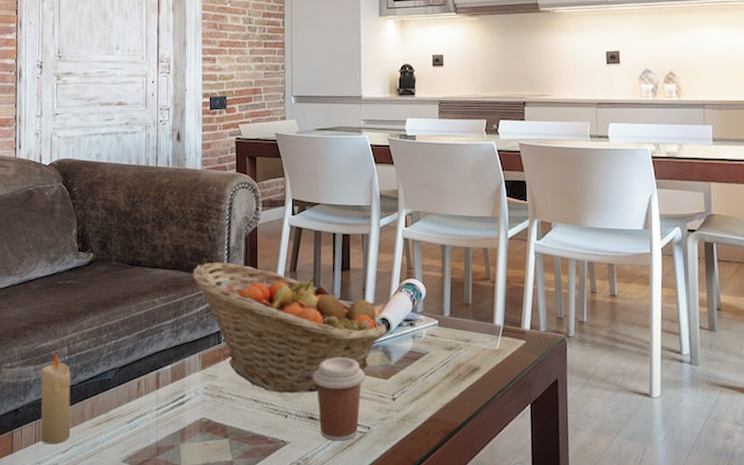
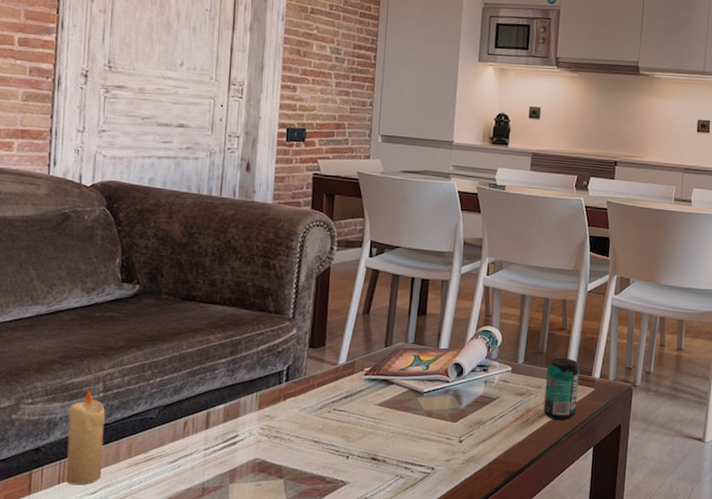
fruit basket: present [192,263,388,393] -> none [254,301,460,435]
coffee cup: present [313,357,365,441] -> none [379,400,433,481]
beverage can: none [474,309,509,376] -> present [543,357,580,421]

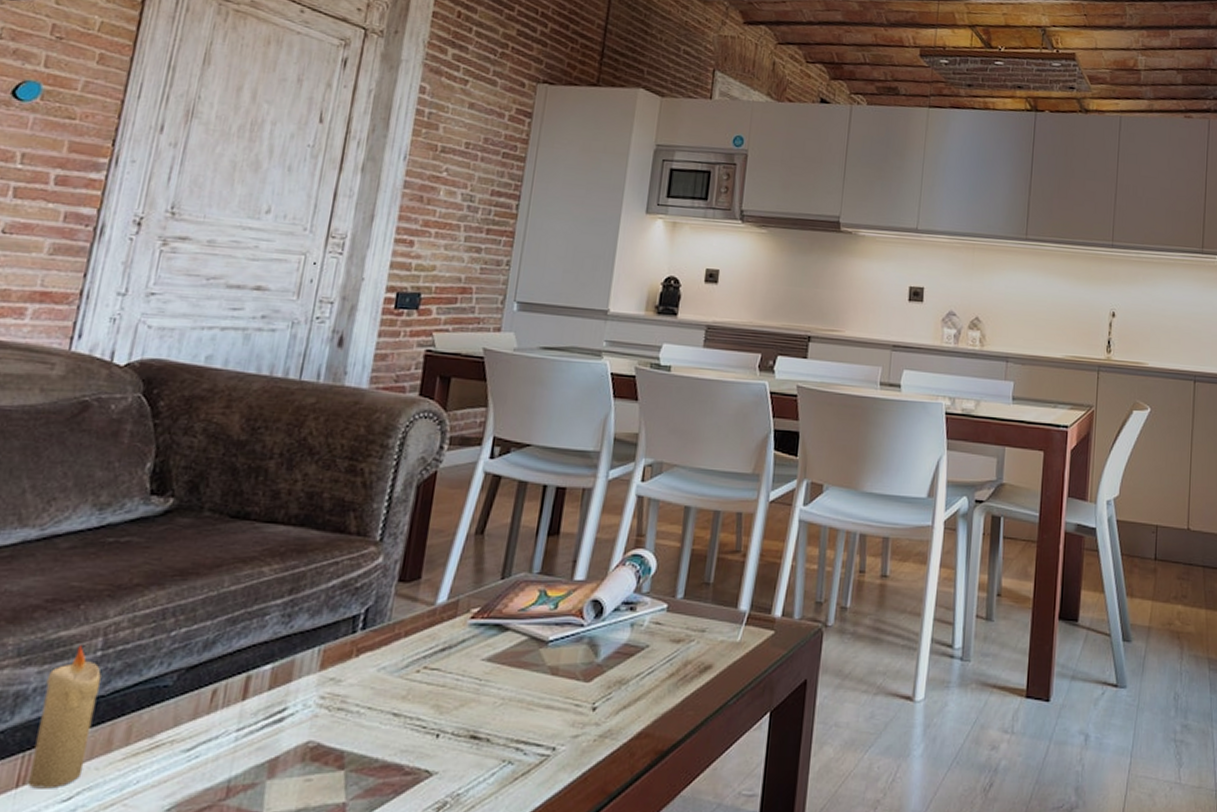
beverage can: present [543,357,580,421] -> none [706,590,756,676]

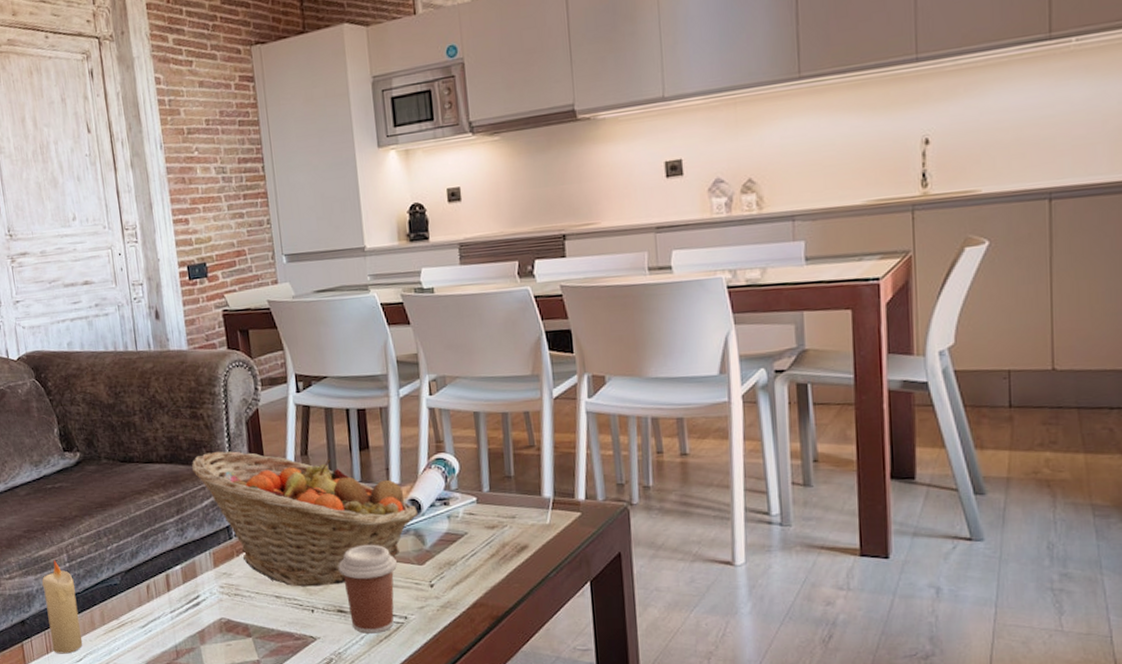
fruit basket: none [327,518,599,703] -> present [191,451,419,587]
coffee cup: none [484,652,559,769] -> present [338,544,397,634]

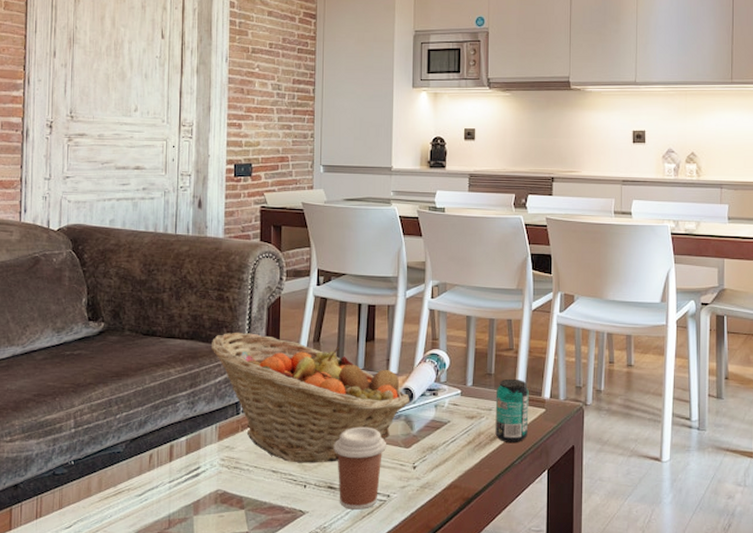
candle: present [41,560,83,654] -> none [43,425,77,520]
beverage can: none [518,480,562,554] -> present [495,378,529,443]

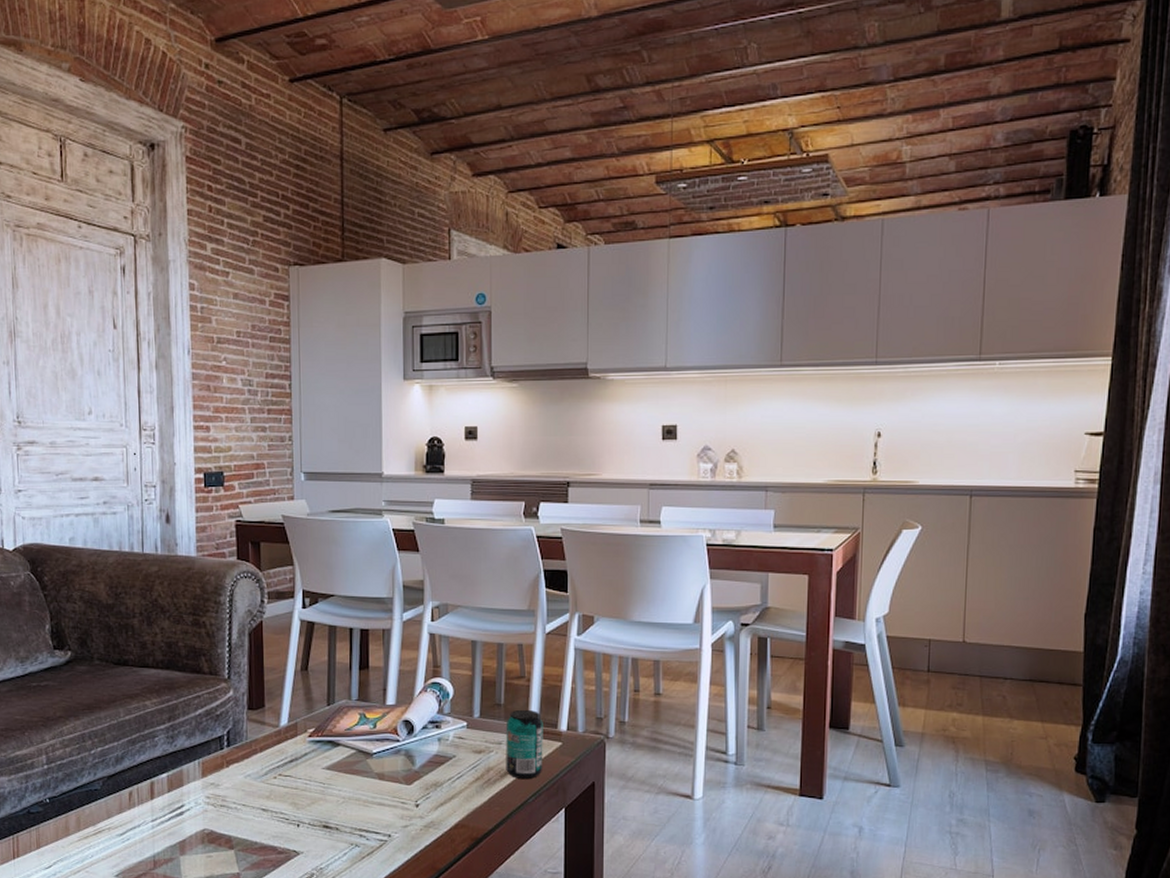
fruit basket: present [210,333,410,463] -> none [188,661,411,801]
coffee cup: present [333,426,386,510] -> none [327,762,385,850]

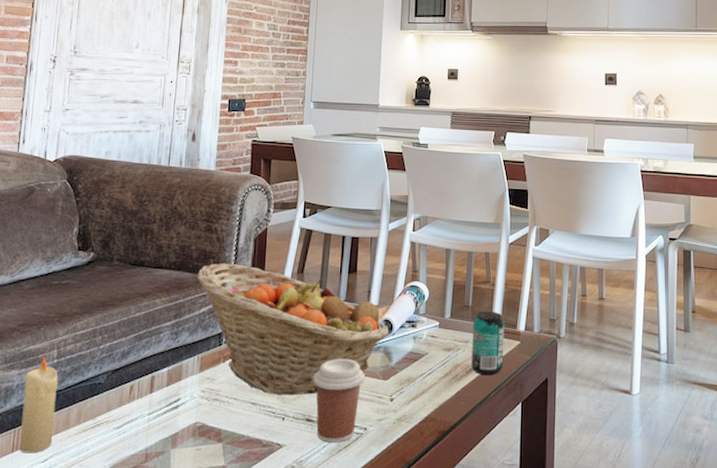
candle: none [15,761,54,860] -> present [19,355,58,453]
fruit basket: none [188,661,411,801] -> present [197,263,390,395]
coffee cup: none [327,762,385,850] -> present [313,358,365,443]

